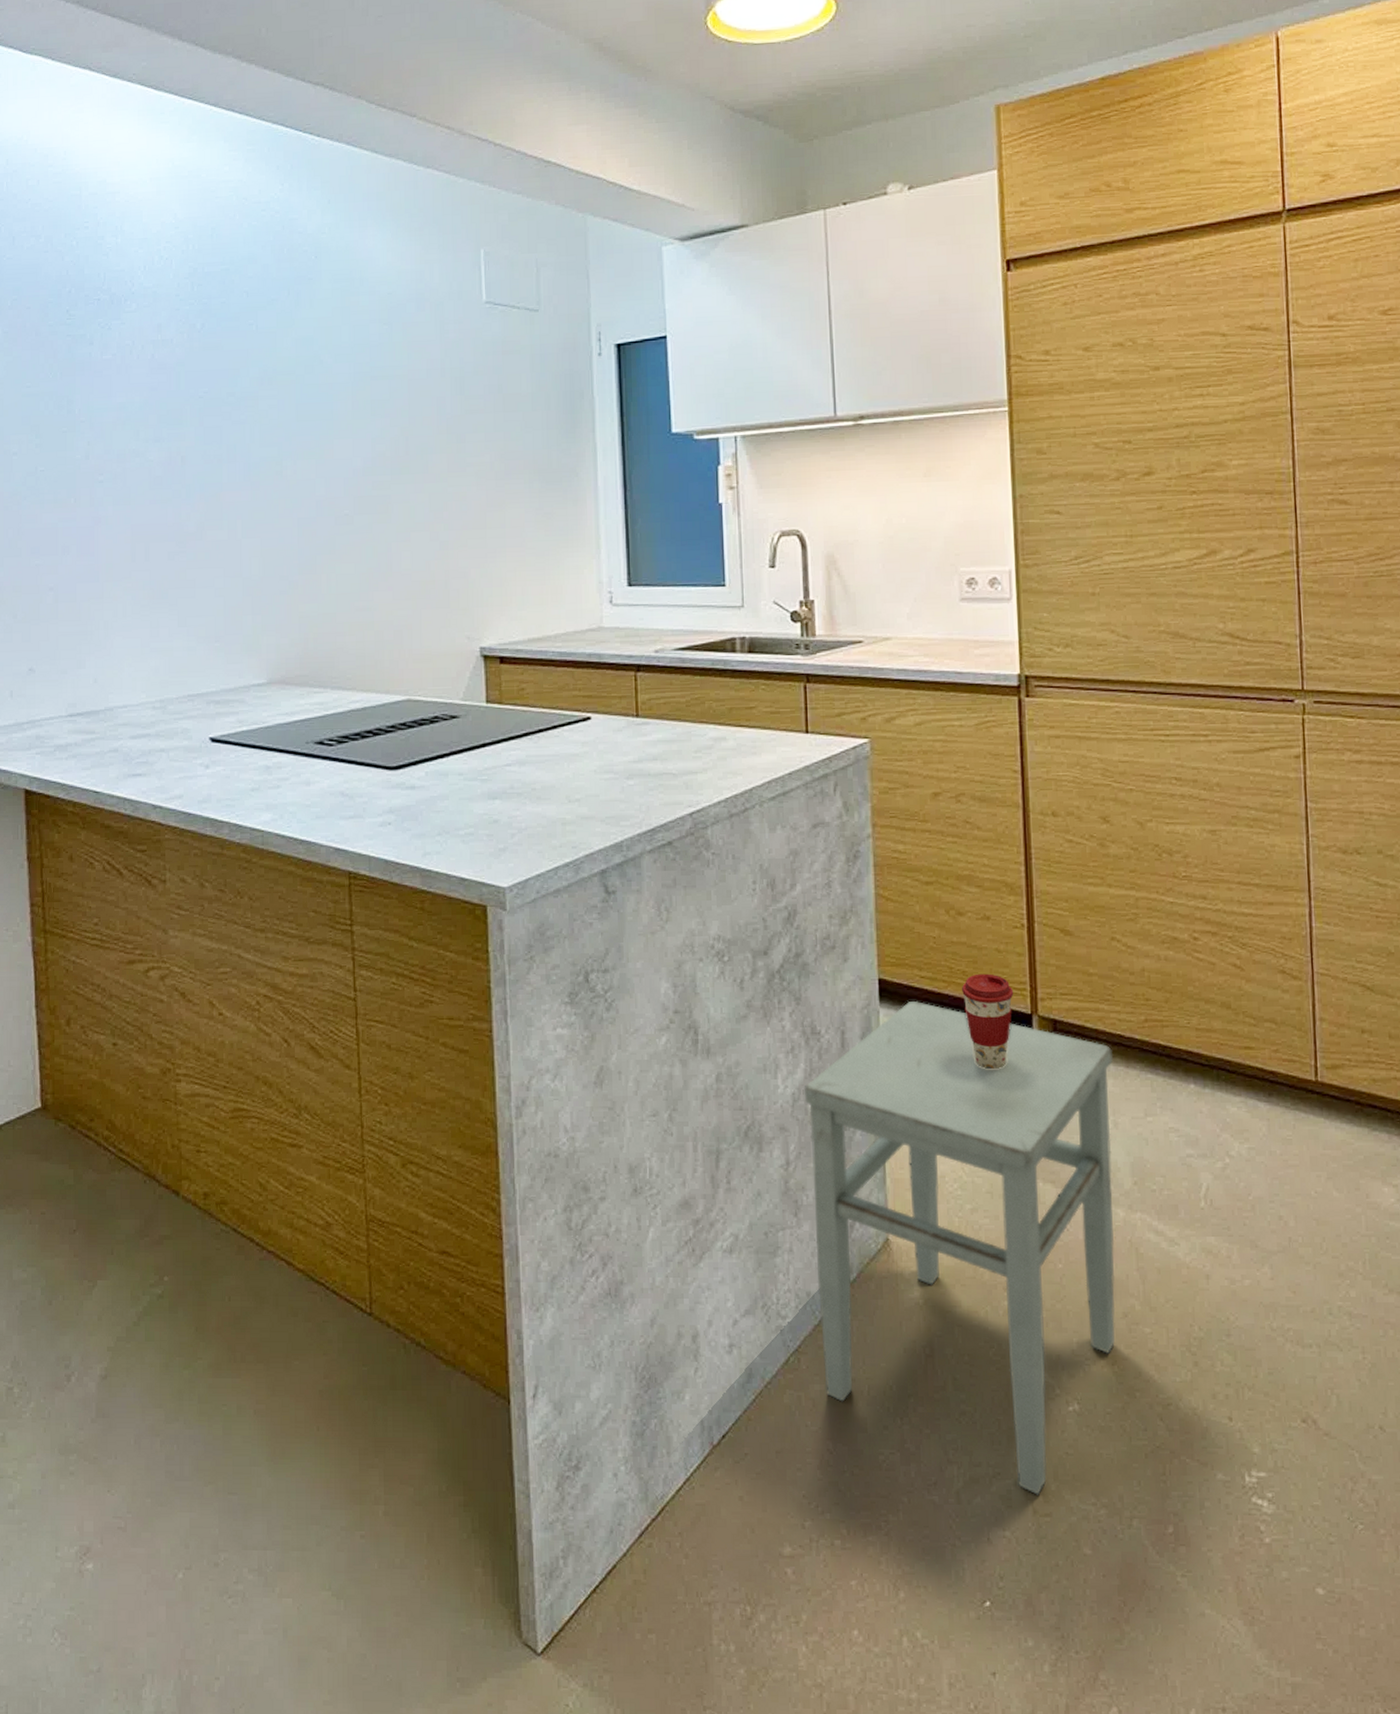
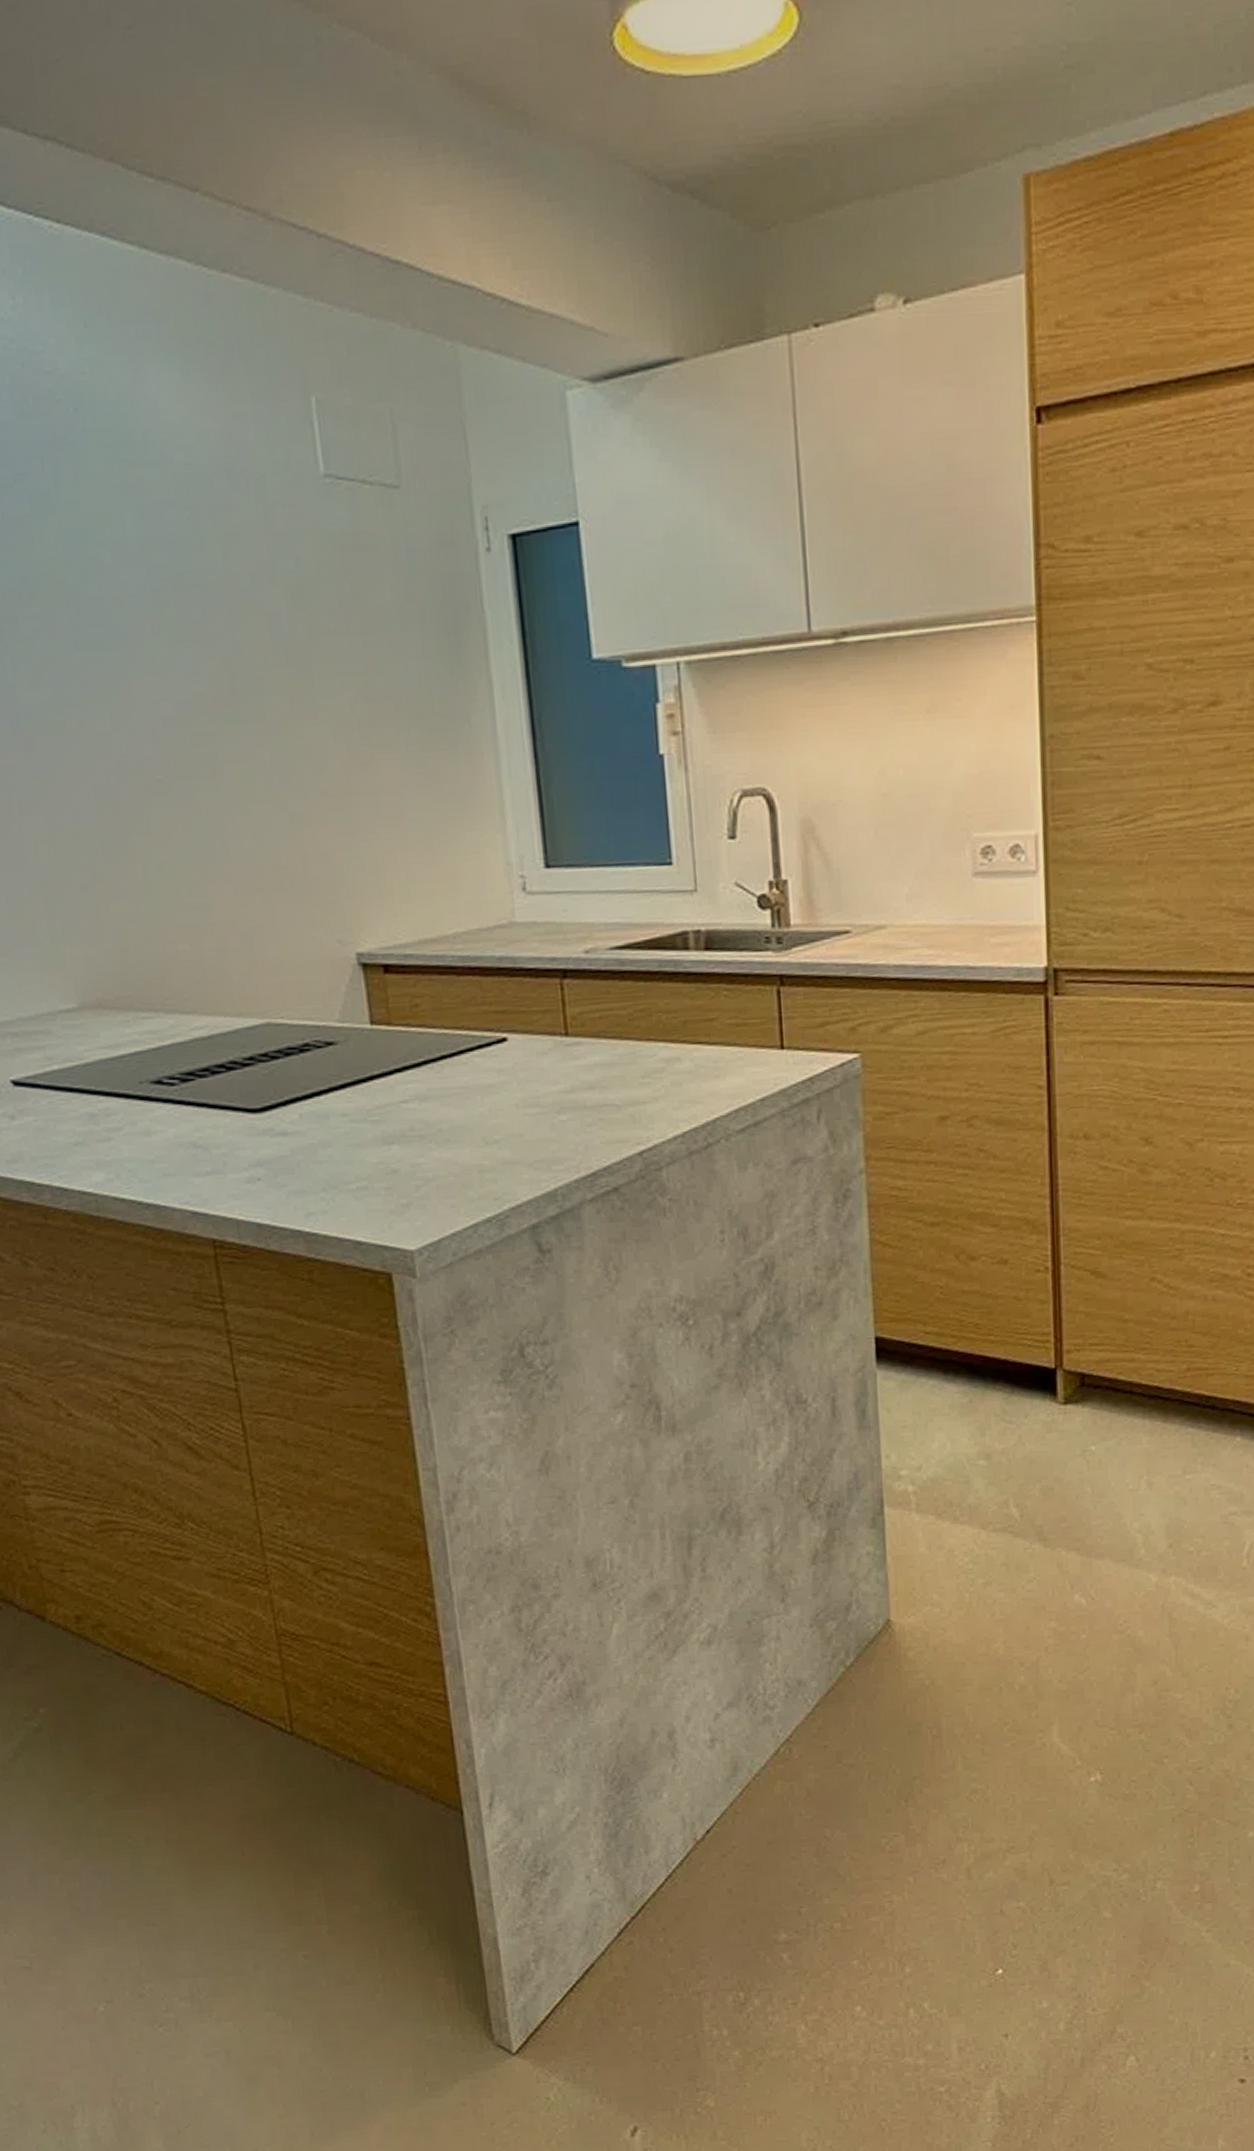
stool: present [804,1001,1116,1495] -> none [789,1361,1148,1866]
coffee cup: present [961,973,1014,1070] -> none [973,1325,1035,1433]

